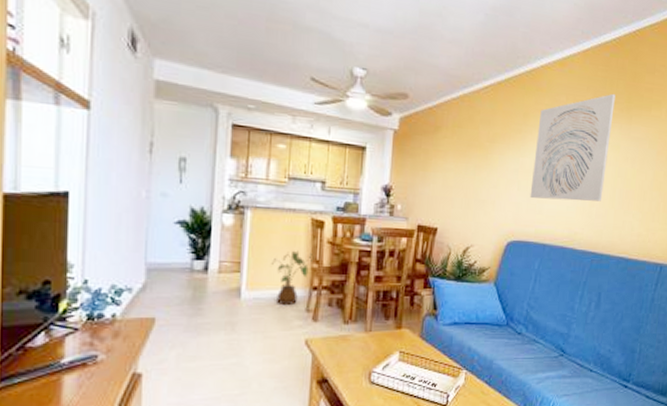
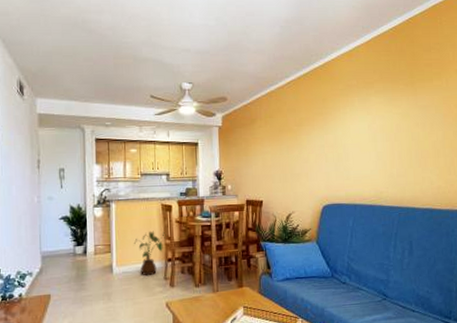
wall art: present [530,93,615,202] -> none [336,72,401,167]

